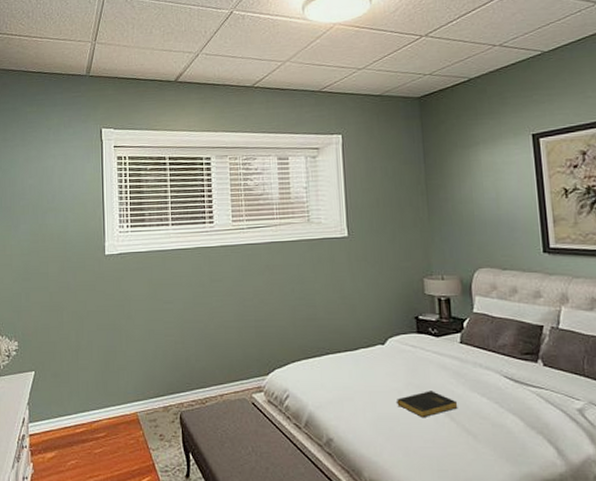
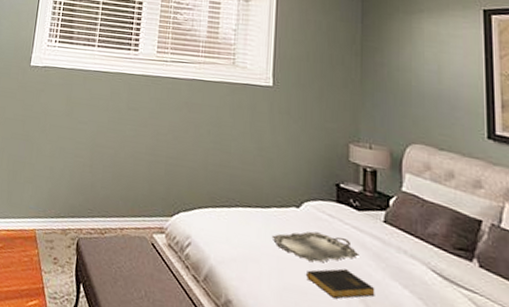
serving tray: none [362,363,442,391] -> present [271,231,359,262]

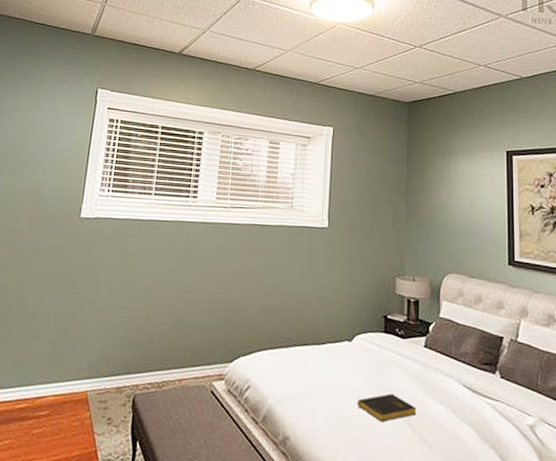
serving tray: present [271,231,359,262] -> none [326,362,404,391]

